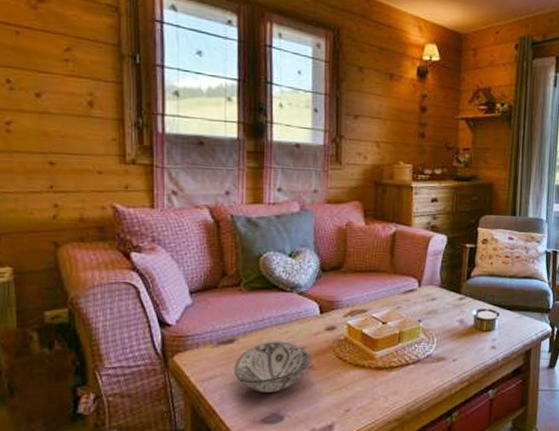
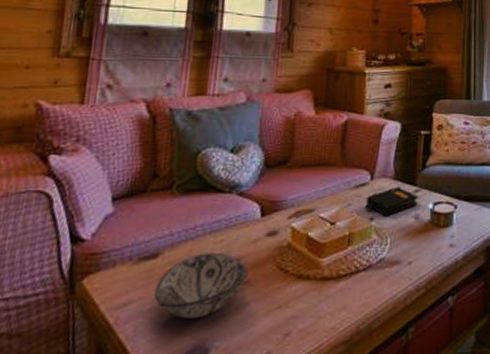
book: none [412,294,463,320] -> present [364,186,418,218]

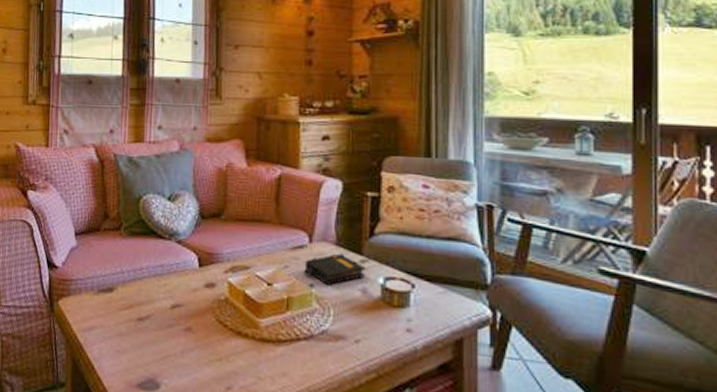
decorative bowl: present [154,252,248,319] -> none [112,293,190,354]

